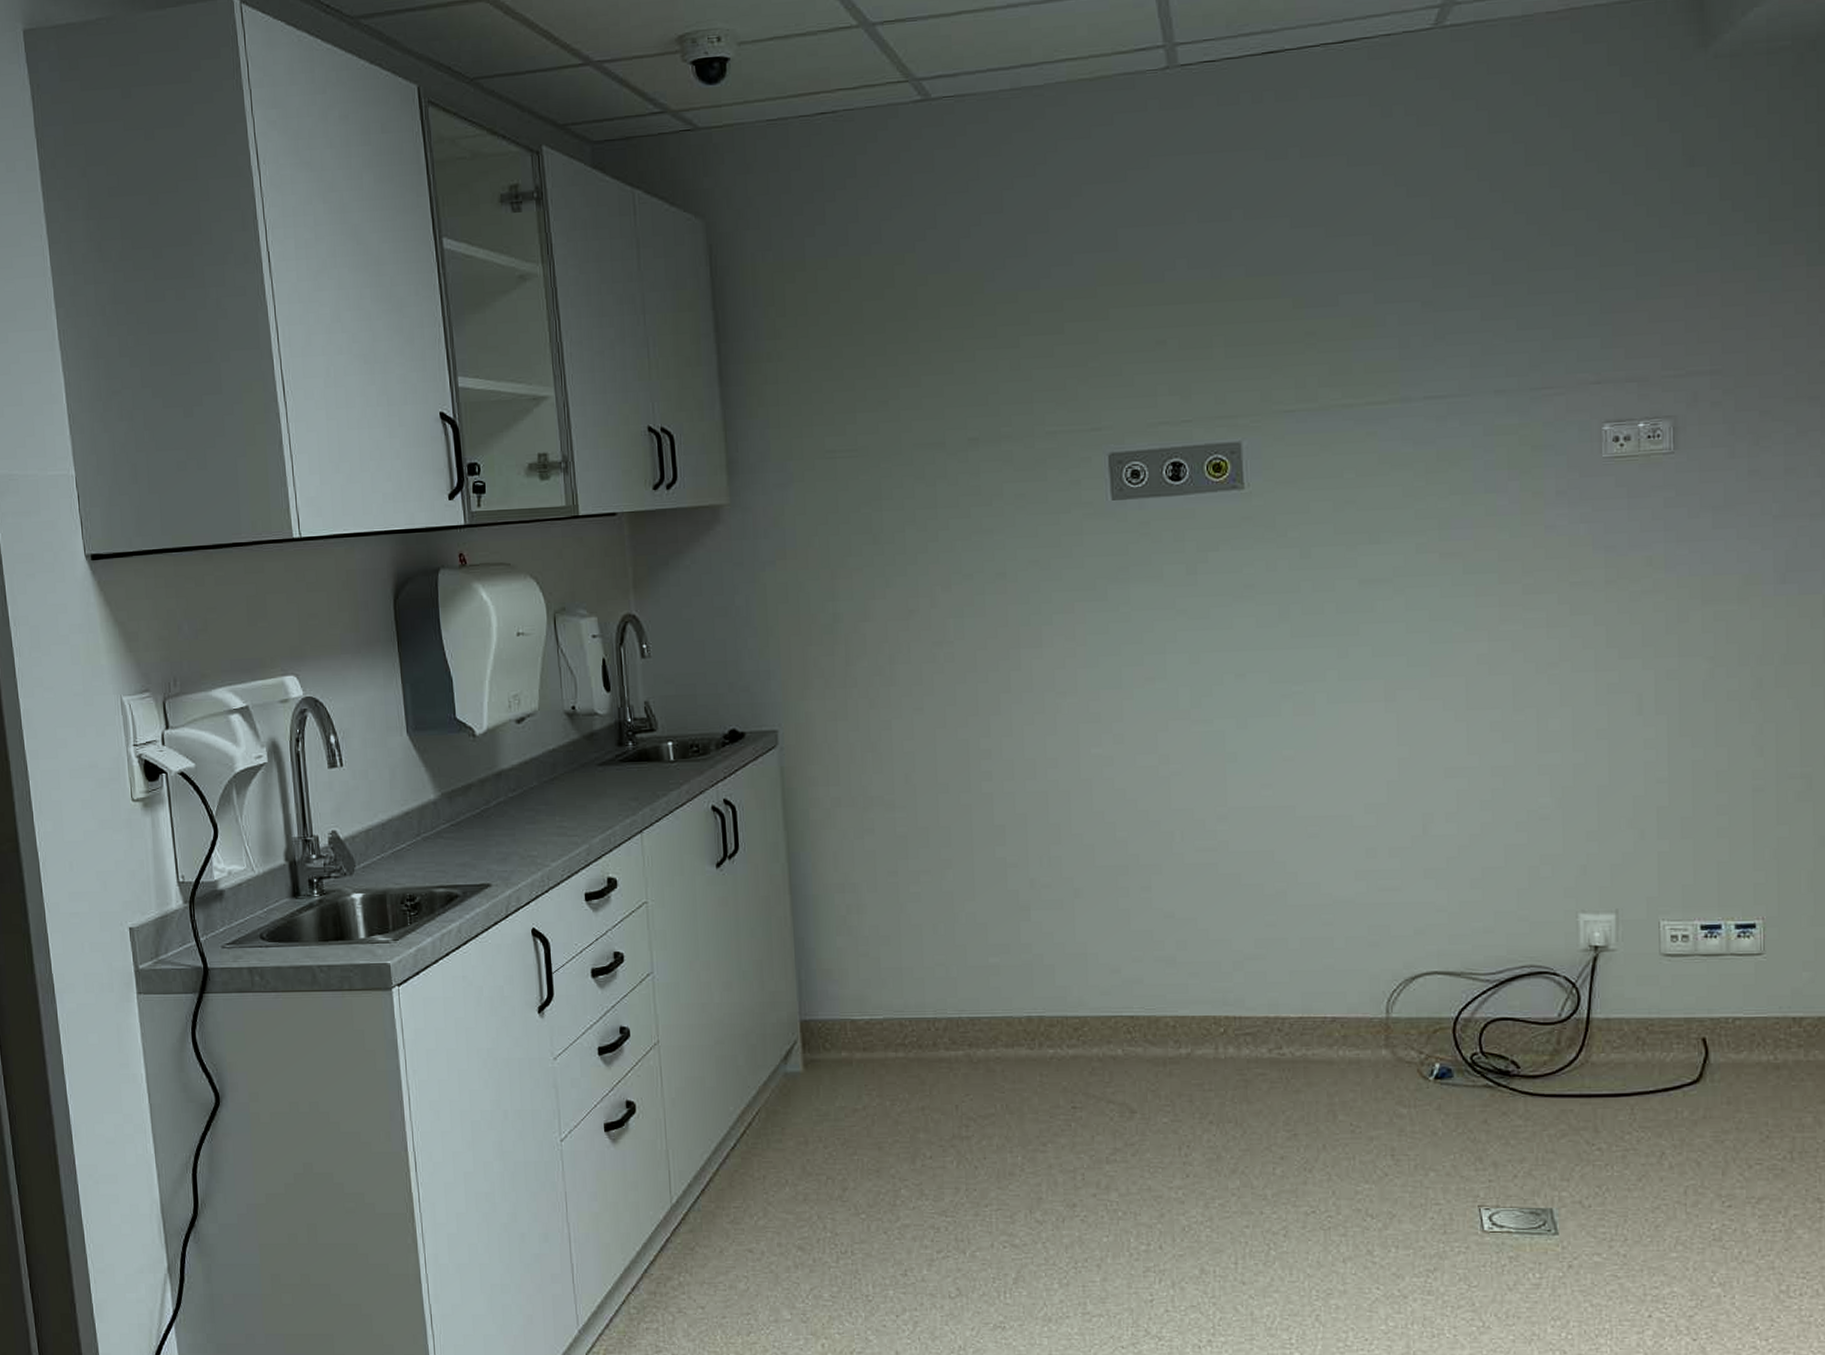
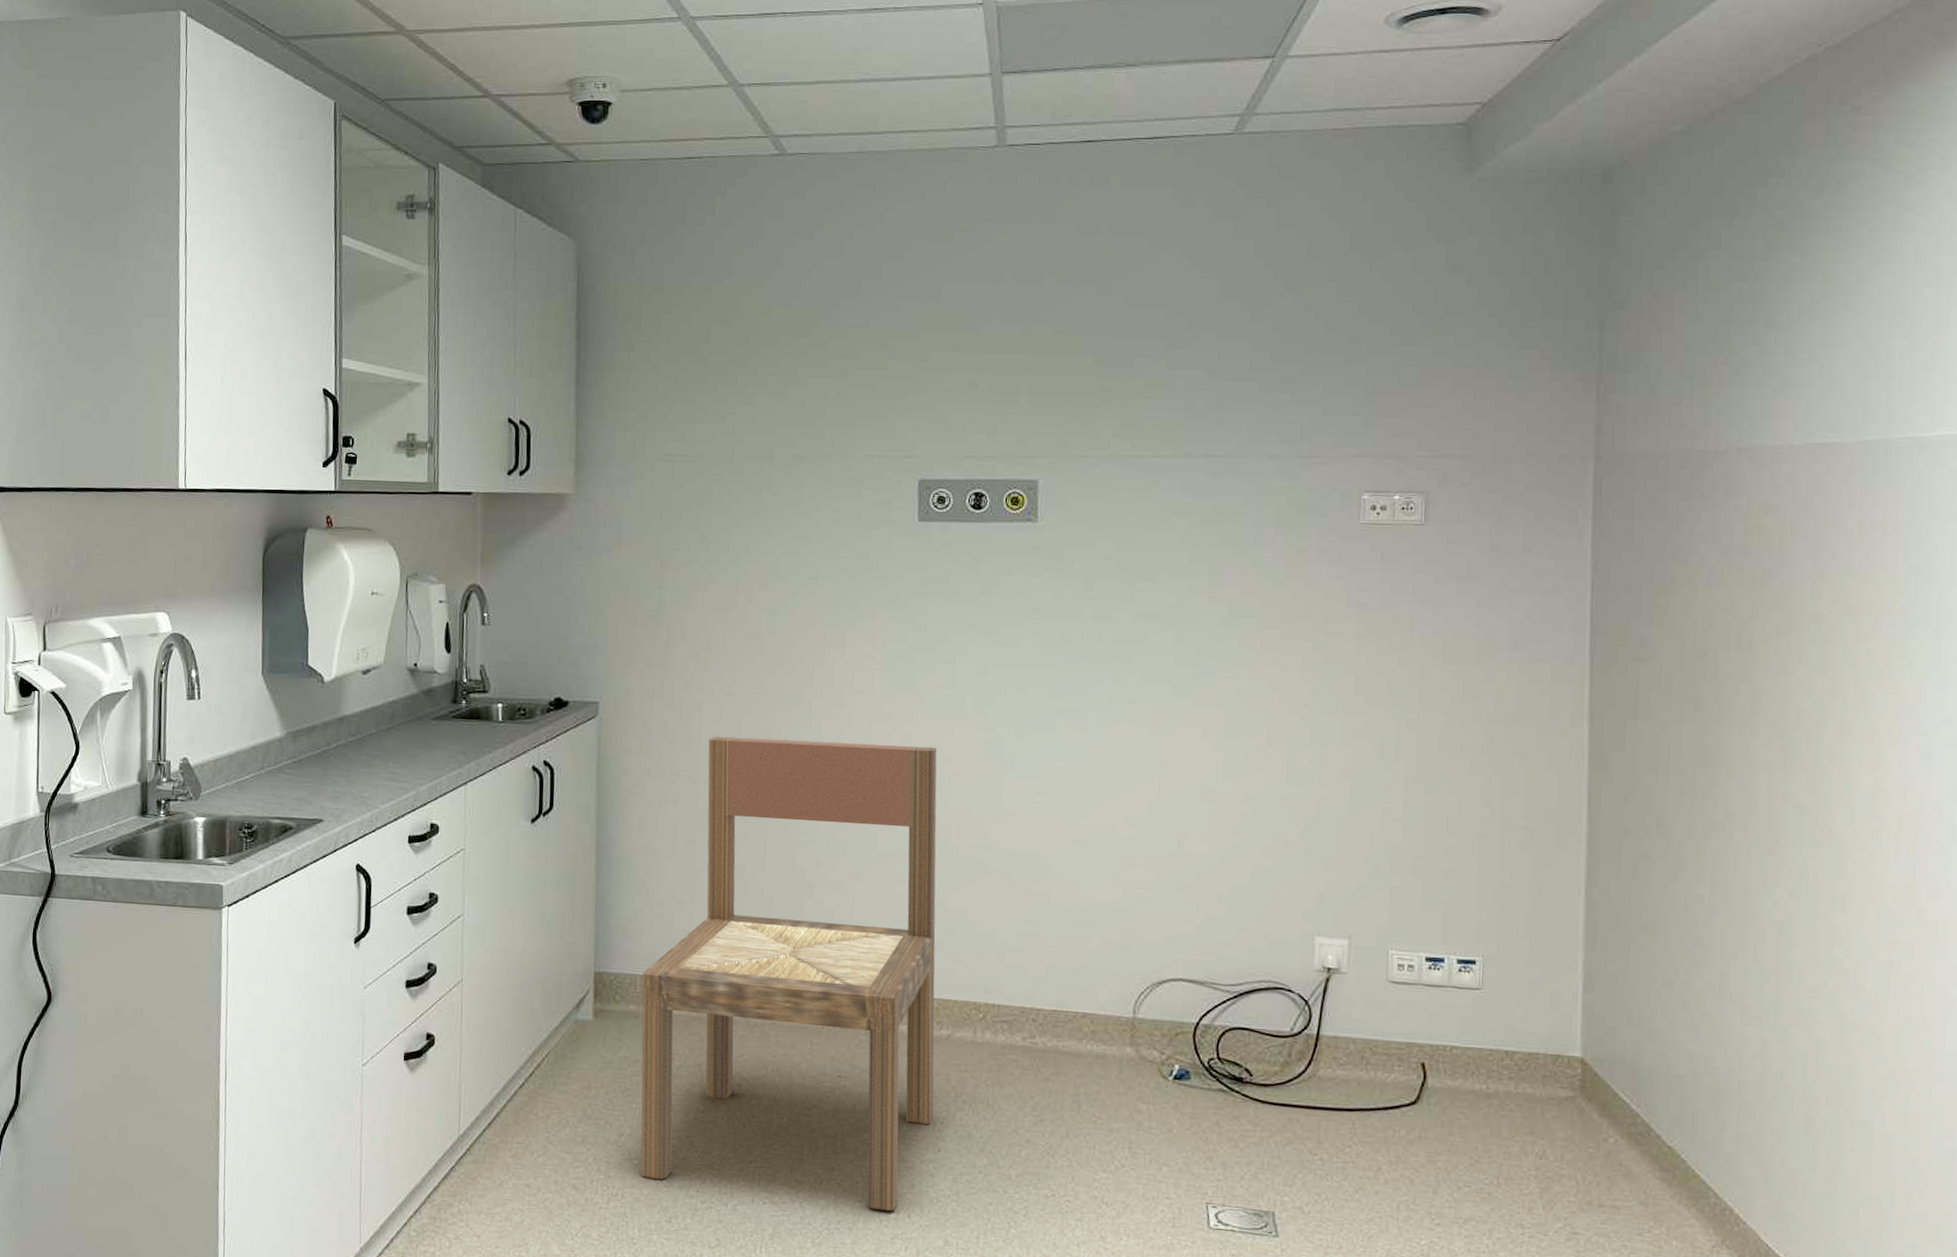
dining chair: none [852,746,1178,1243] -> present [640,736,937,1211]

